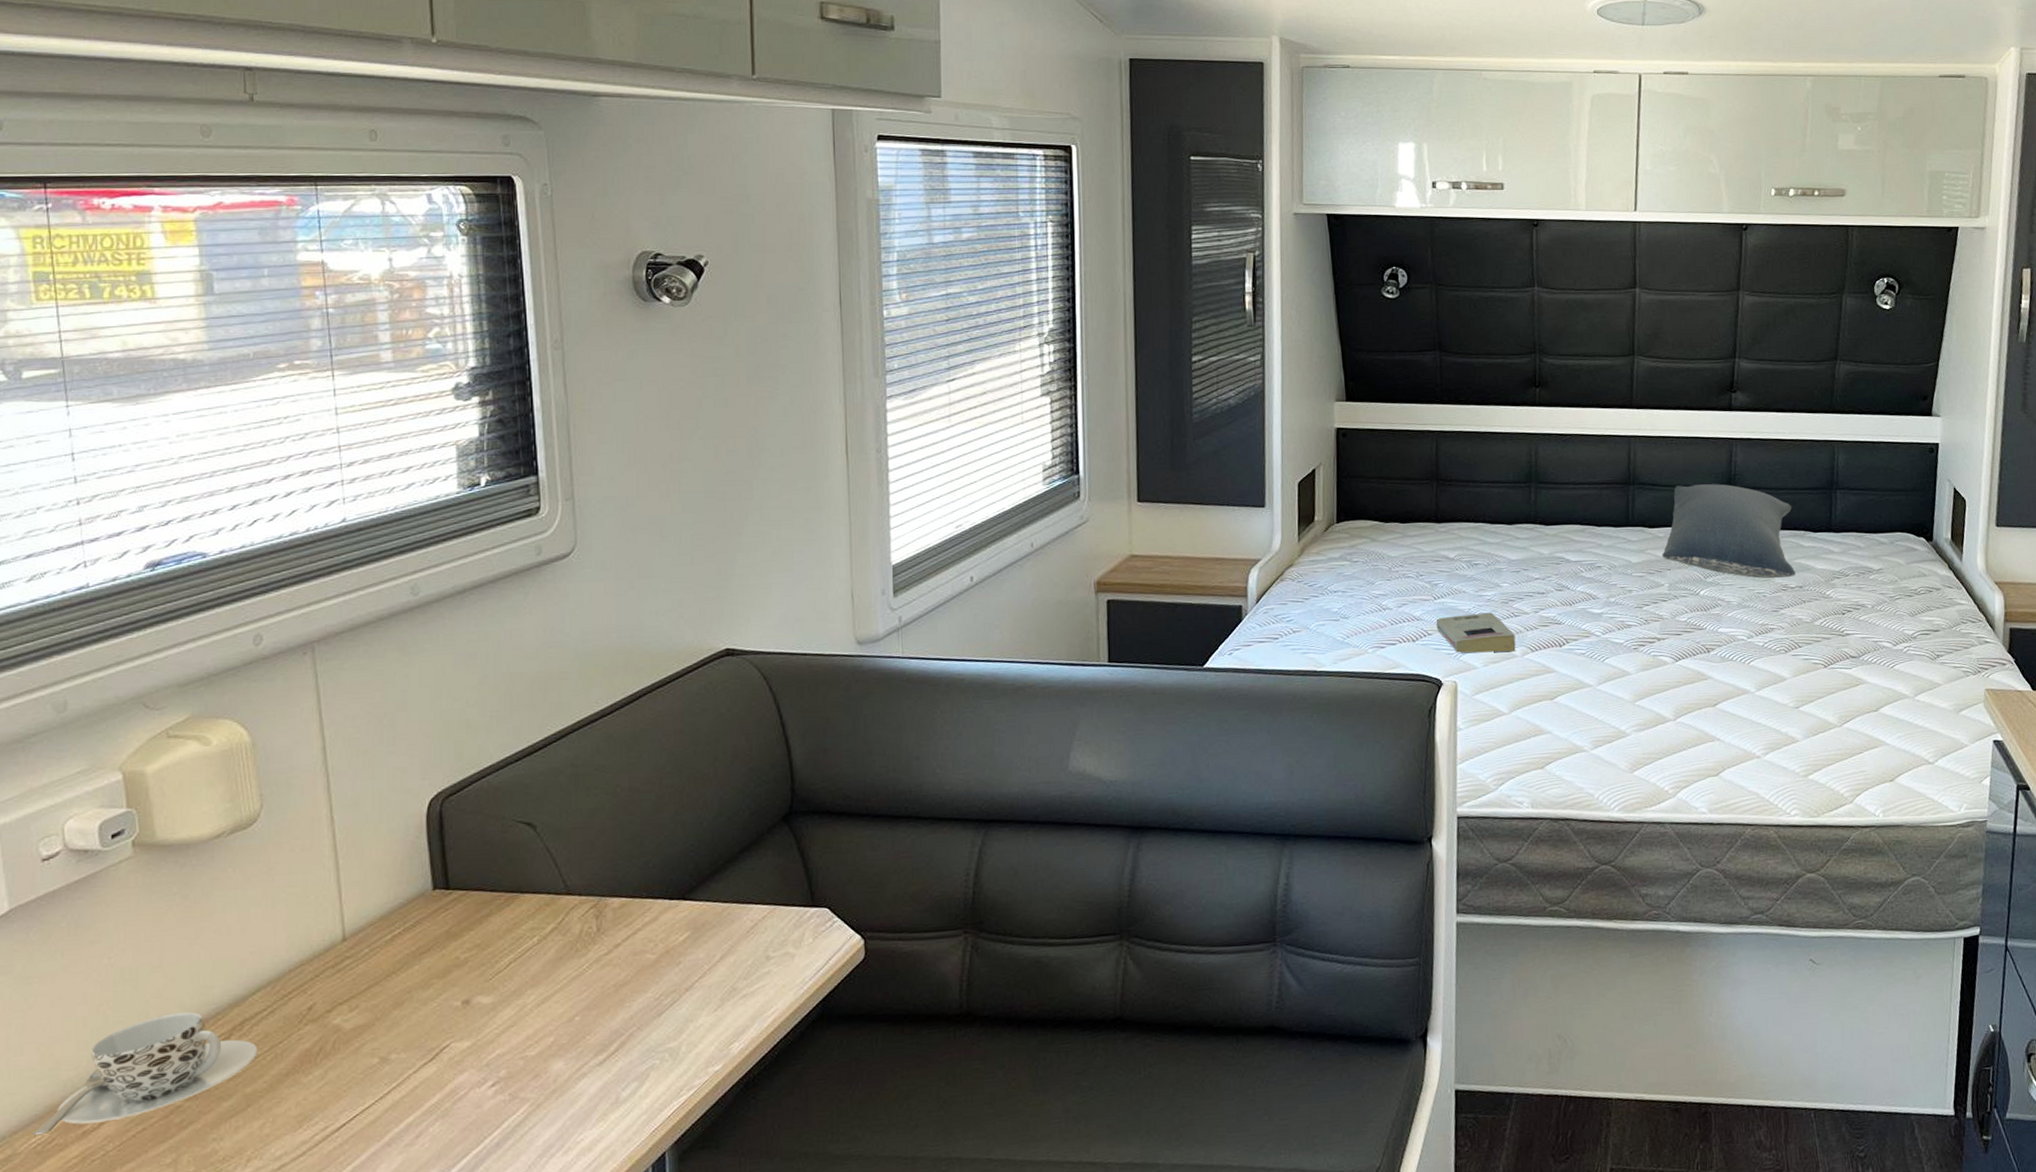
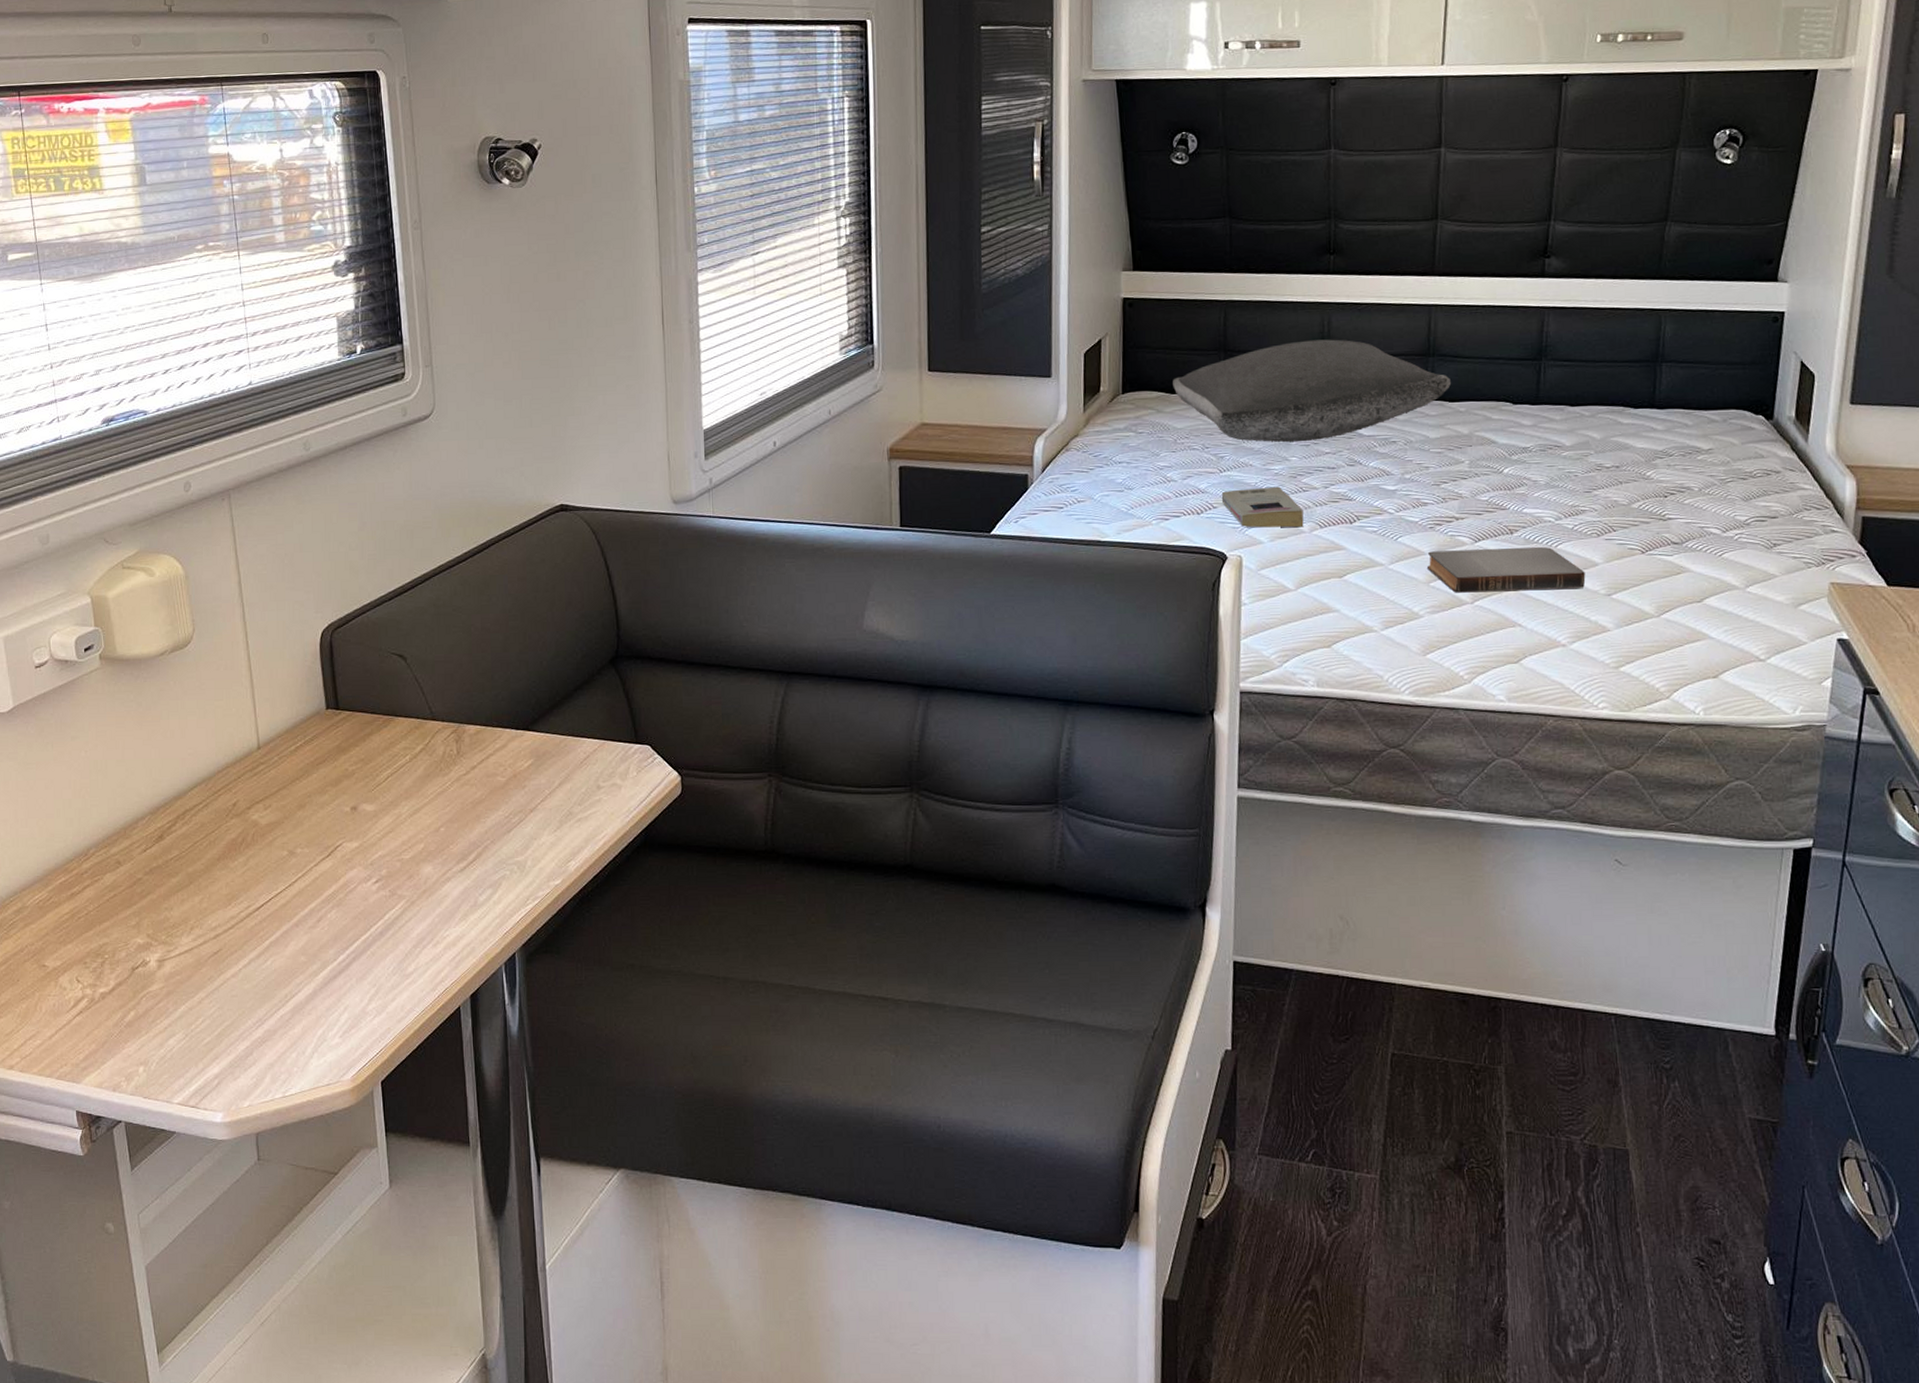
teacup: present [33,1012,258,1136] -> none [36,801,196,894]
pillow: none [1387,468,1651,569] -> present [1173,339,1452,443]
book: none [1633,664,1776,711] -> present [1428,547,1586,593]
pillow: present [1661,484,1796,579] -> none [1462,355,1613,458]

